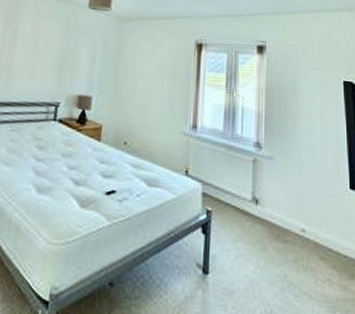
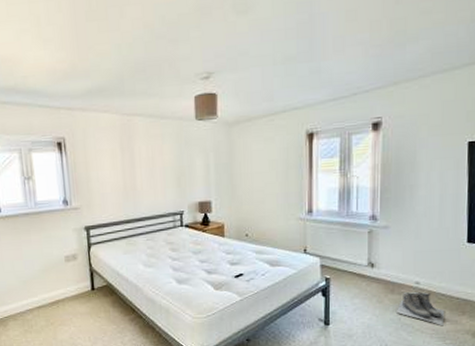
boots: none [283,241,333,290] -> present [397,292,445,325]

